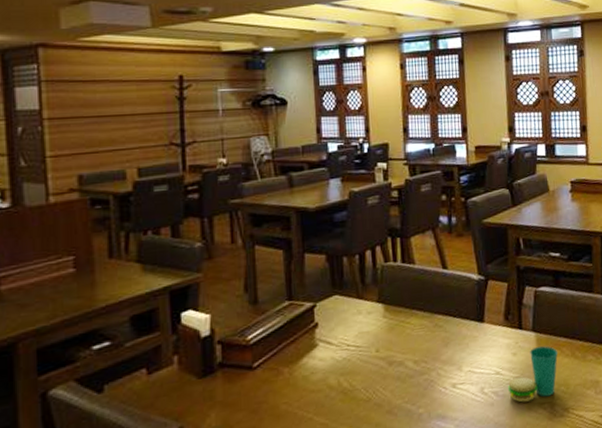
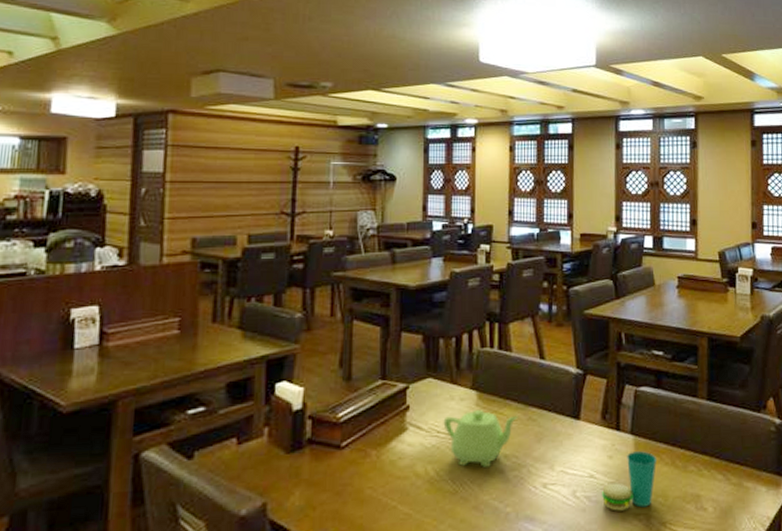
teapot: none [352,321,426,376] -> present [443,410,519,467]

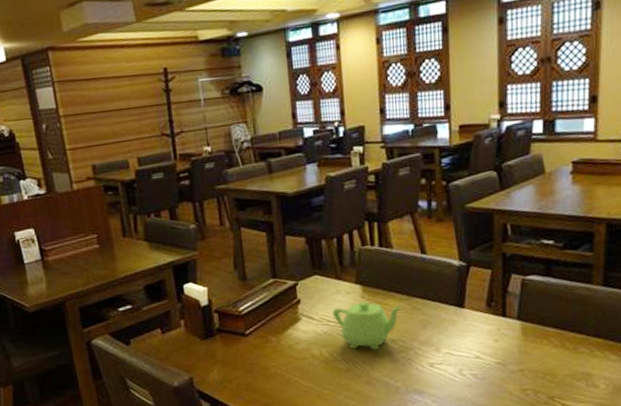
cup: present [601,451,658,511] -> none [487,335,546,387]

